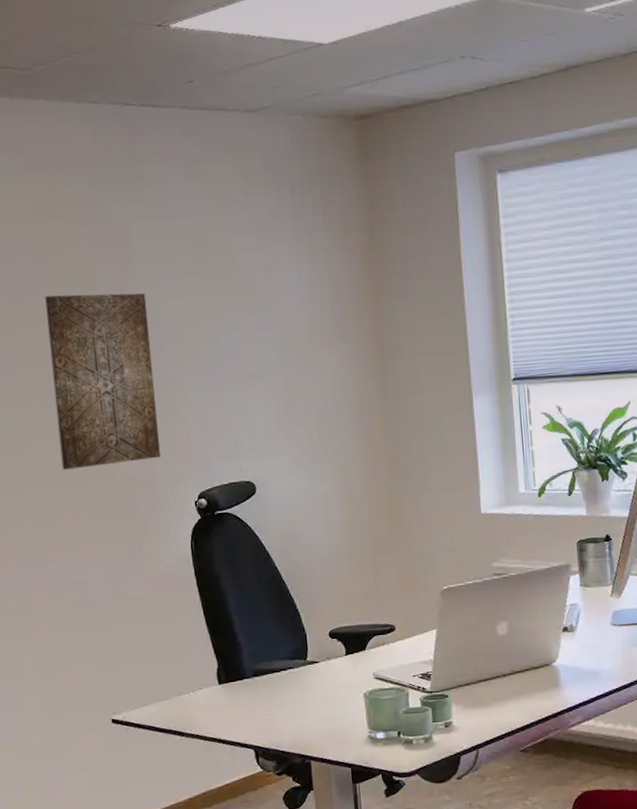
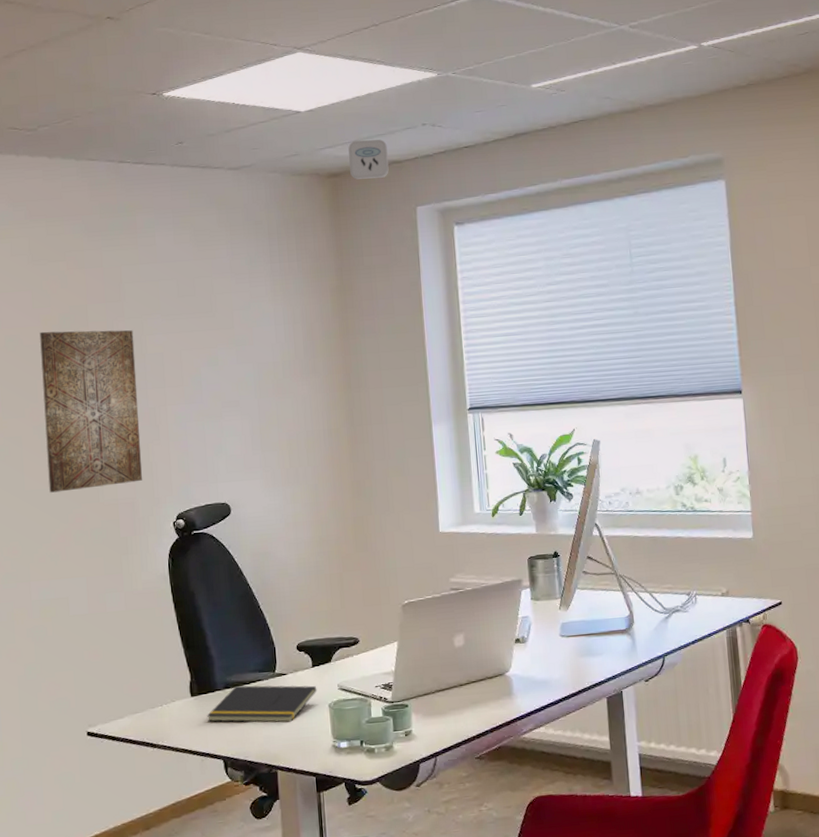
notepad: none [235,673,352,712] -> present [206,685,317,723]
smoke detector: none [378,75,424,122] -> present [348,139,389,180]

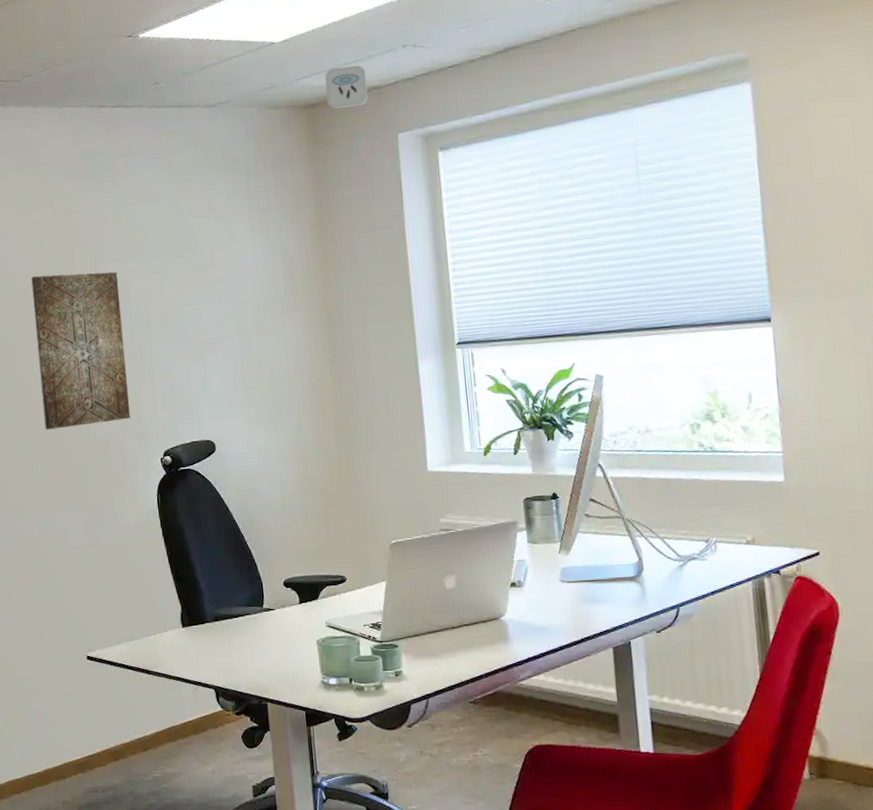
notepad: present [206,685,317,723] -> none [197,618,305,656]

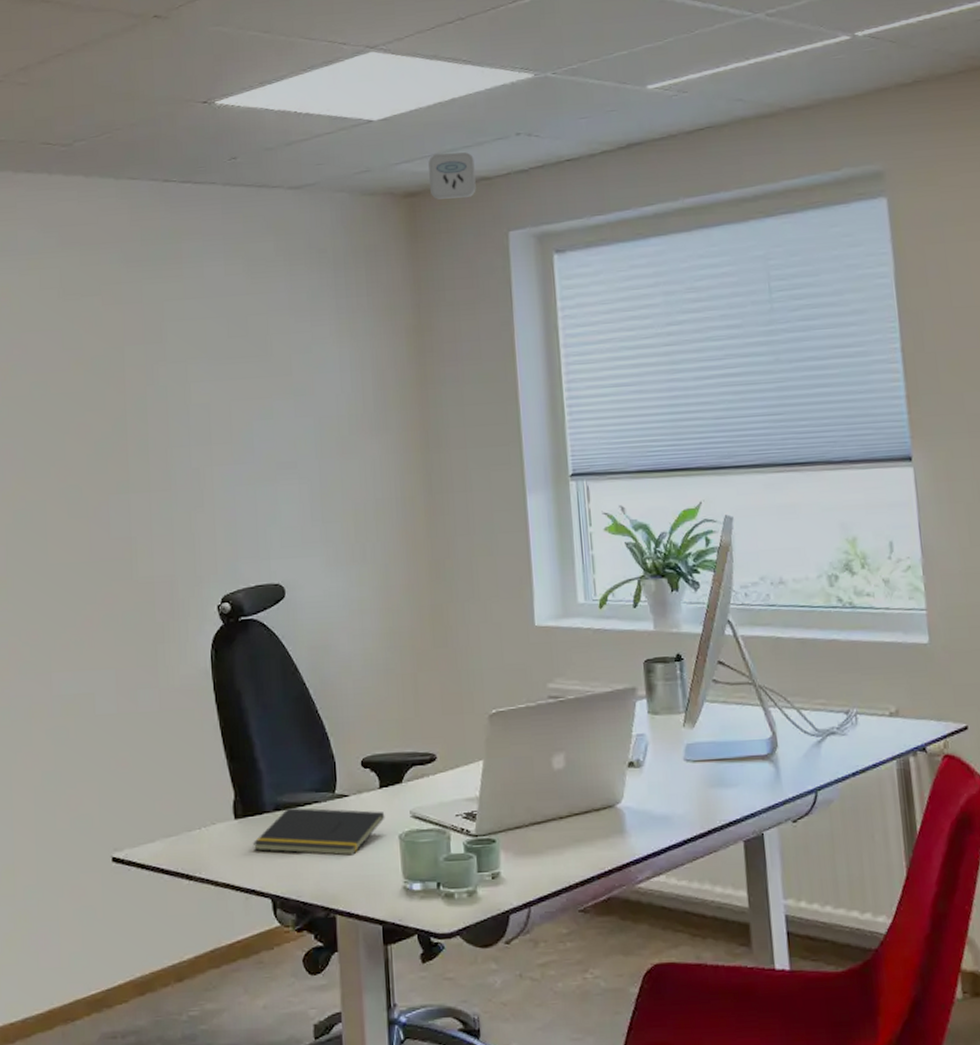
wall art: present [31,272,130,430] -> none [70,376,182,567]
notepad: none [197,618,305,656] -> present [252,807,385,856]

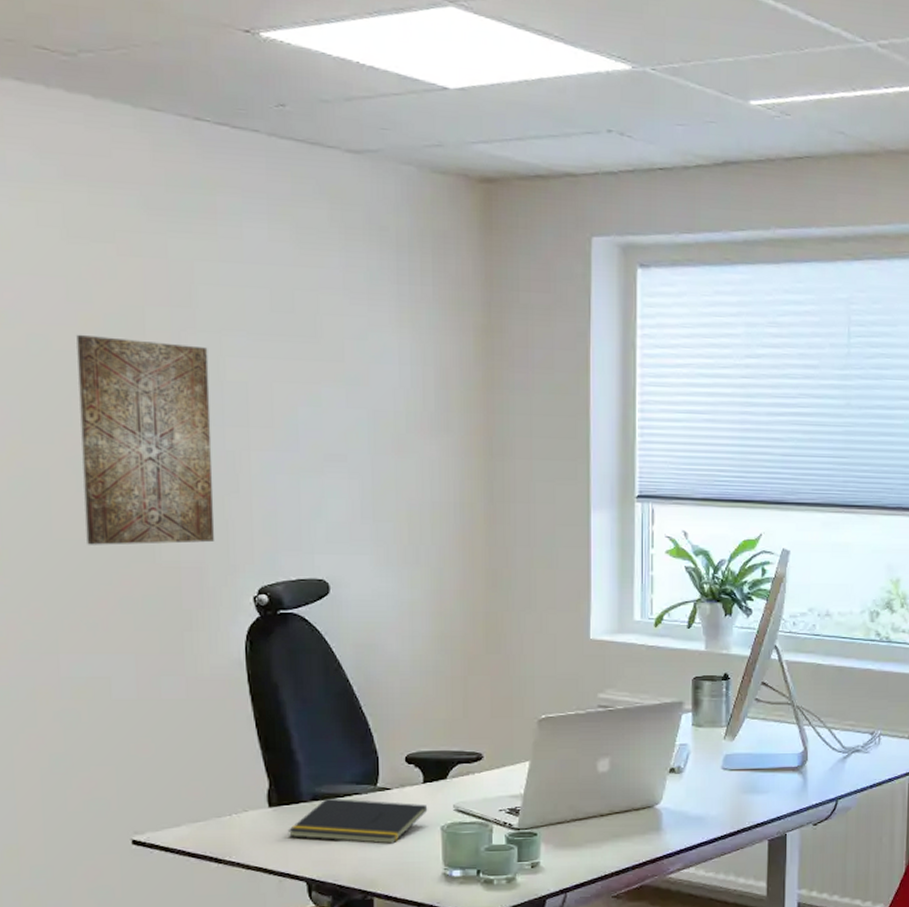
wall art: none [70,376,182,567] -> present [76,334,214,545]
smoke detector: present [428,152,476,200] -> none [509,138,560,193]

